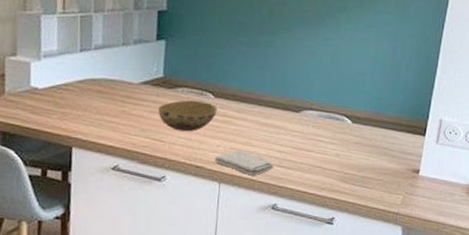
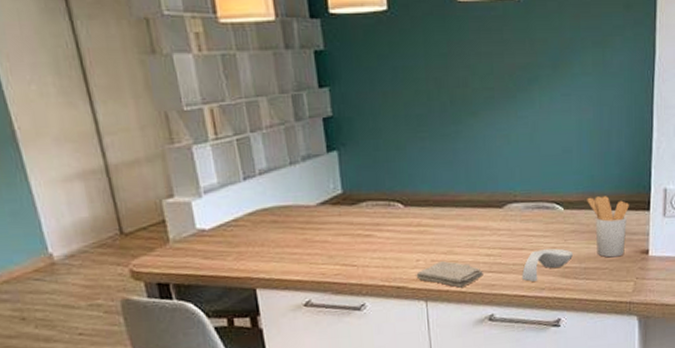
bowl: present [157,100,218,132] -> none [342,213,410,251]
spoon rest: none [307,154,355,181] -> present [522,248,574,282]
utensil holder: none [372,116,408,172] -> present [587,196,629,258]

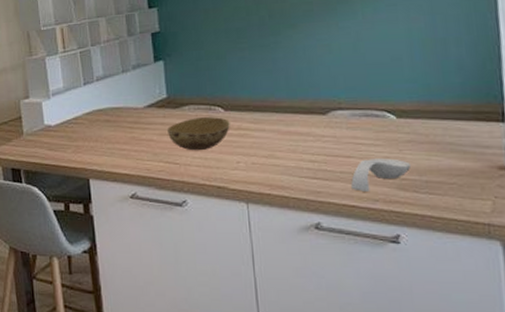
bowl: none [342,213,410,251] -> present [166,117,230,151]
washcloth: present [416,261,483,288] -> none [236,165,308,192]
utensil holder: present [587,196,629,258] -> none [423,105,478,172]

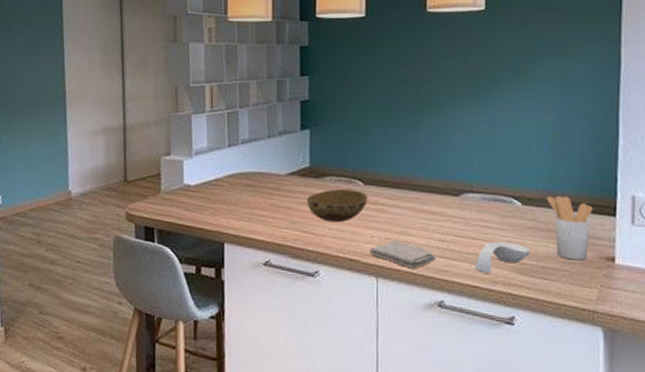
washcloth: none [236,165,308,192] -> present [369,240,436,269]
utensil holder: none [423,105,478,172] -> present [546,196,593,261]

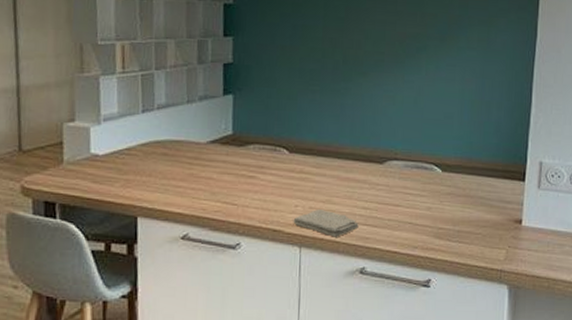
bowl: present [306,189,368,223] -> none [228,158,293,193]
spoon rest: present [475,242,531,274] -> none [396,208,448,239]
utensil holder: present [546,196,593,261] -> none [464,162,505,224]

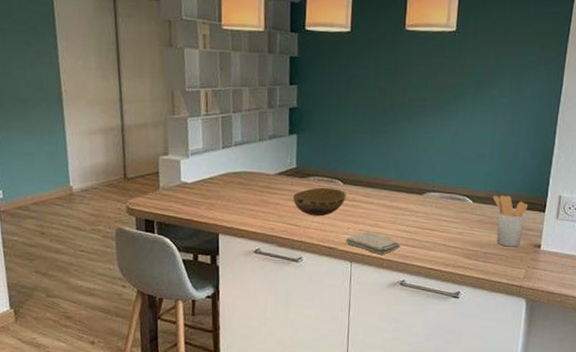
bowl: none [228,158,293,193] -> present [292,188,346,217]
utensil holder: none [464,162,505,224] -> present [493,195,528,247]

